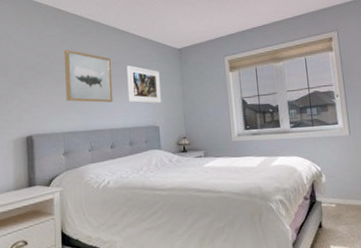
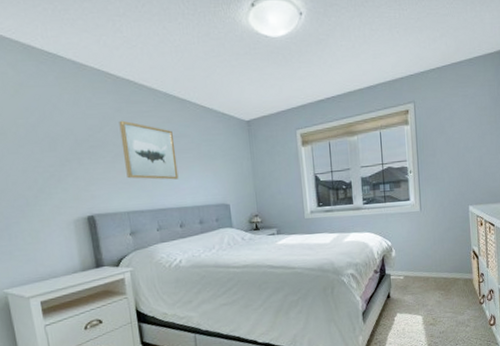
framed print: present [127,66,162,104] -> none [191,139,232,181]

